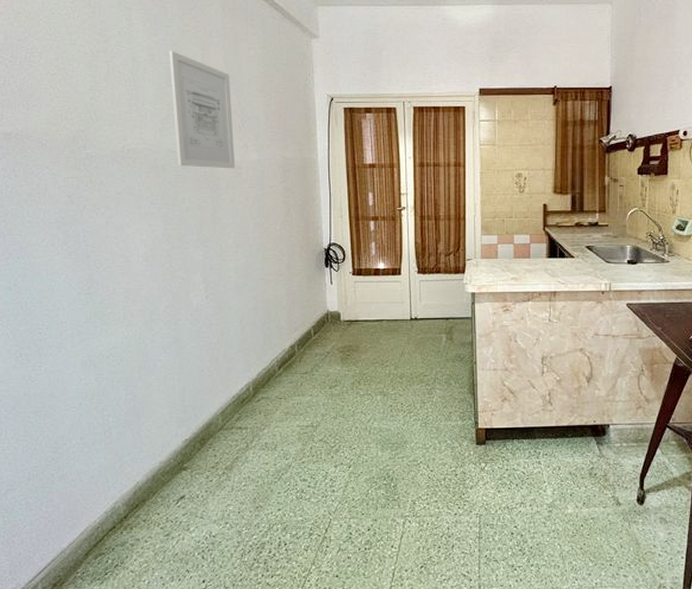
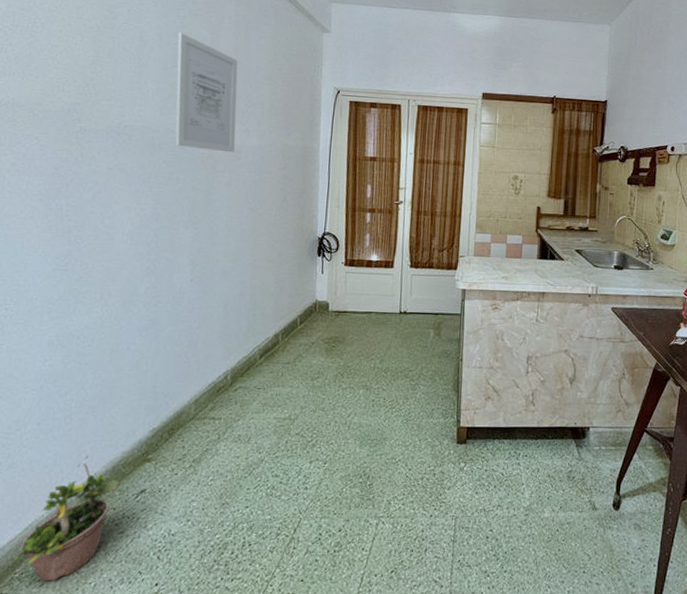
potted plant: none [75,466,161,580] -> present [14,456,120,582]

